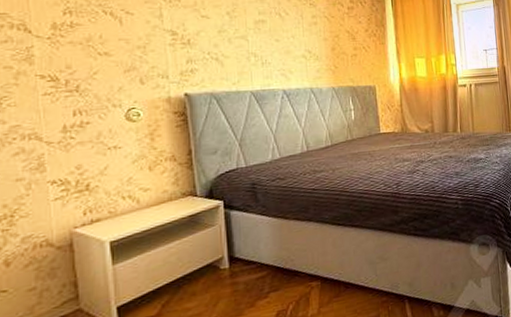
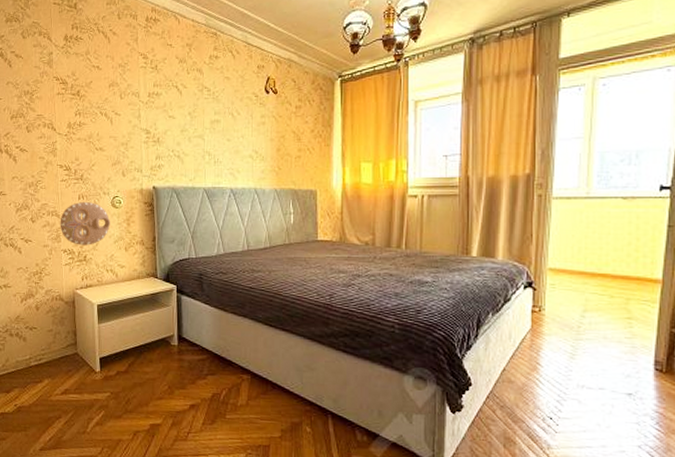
decorative plate: none [43,118,126,173] -> present [60,202,111,245]

